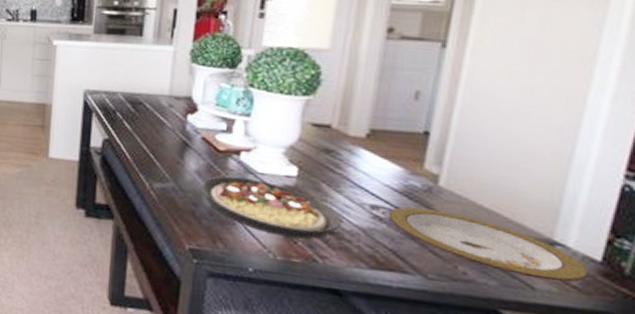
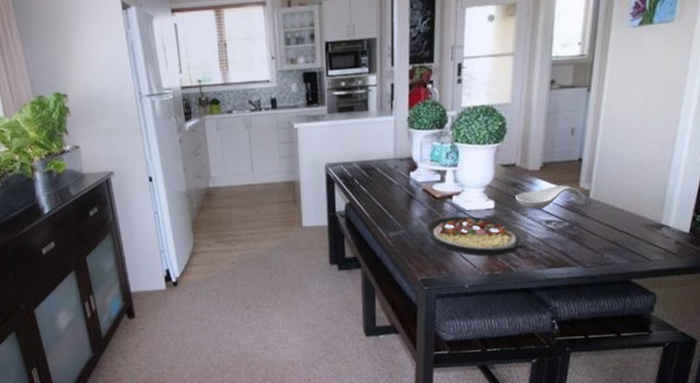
spoon rest: none [328,161,431,194] -> present [515,185,585,209]
plate: present [388,207,588,282] -> none [558,216,682,253]

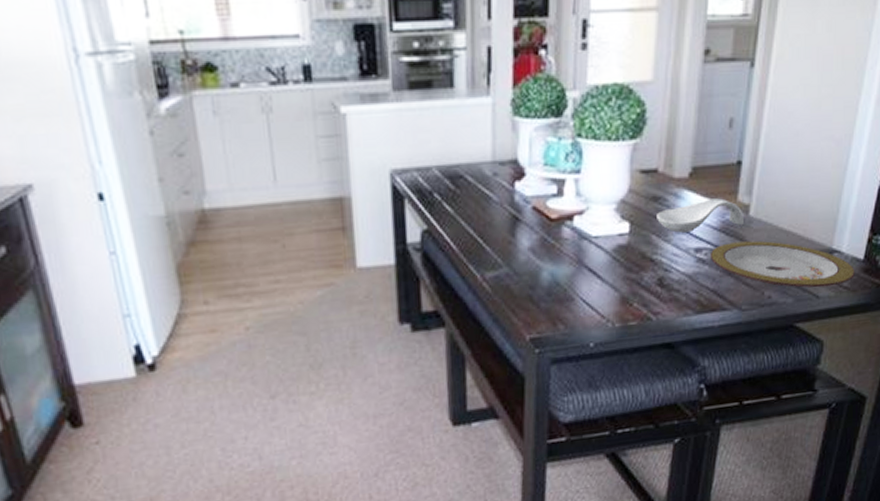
plate: present [425,216,527,256] -> none [536,244,671,302]
plate: none [558,216,682,253] -> present [709,240,855,288]

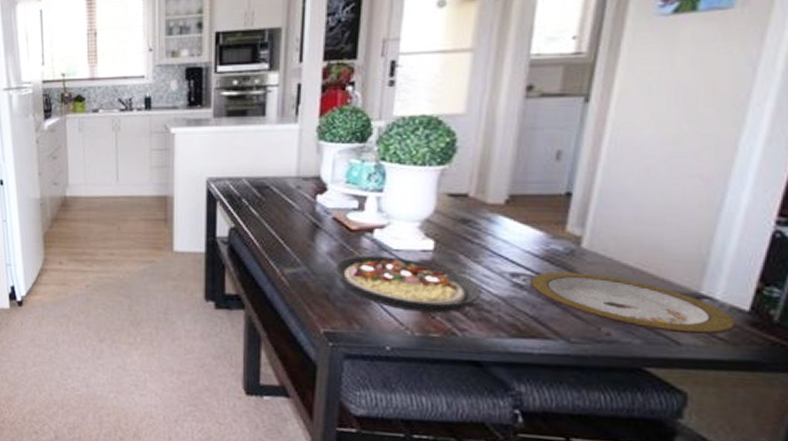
plate: none [536,244,671,302] -> present [334,255,481,313]
spoon rest: present [657,198,744,233] -> none [466,227,574,257]

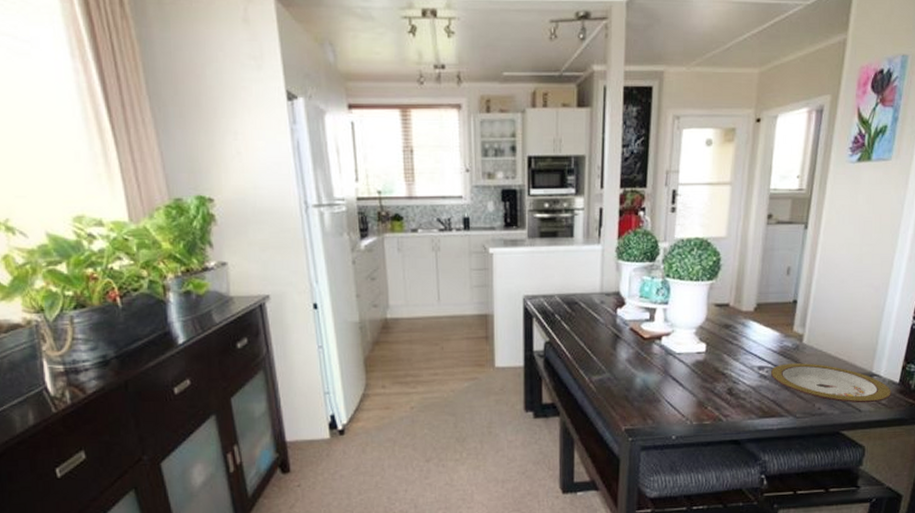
plate: present [334,255,481,313] -> none [631,359,738,404]

